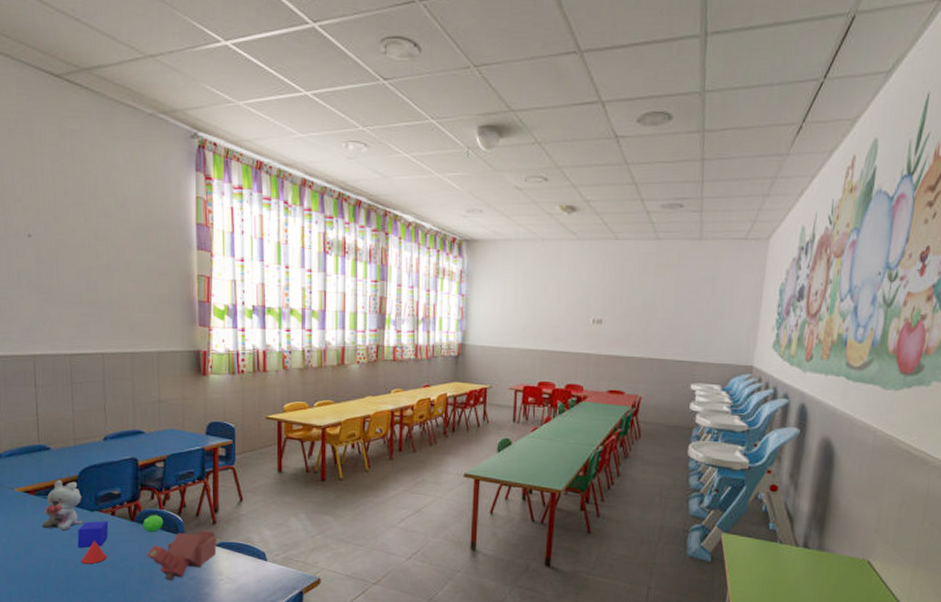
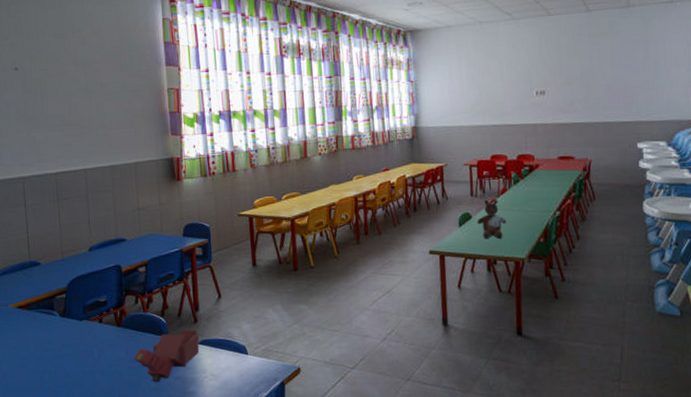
plush toy: present [42,479,83,531] -> none [35,292,73,342]
toy block set: present [77,515,164,564] -> none [68,319,148,373]
stuffed bear: none [516,427,548,468] -> present [477,199,507,239]

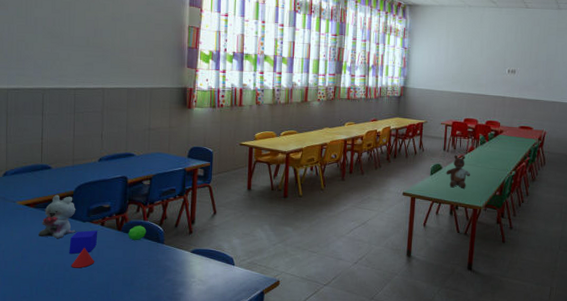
plush toy: none [35,292,73,342] -> present [39,194,76,239]
toy block set: none [68,319,148,373] -> present [69,225,147,268]
toy blocks: present [133,329,200,382] -> none [129,239,192,282]

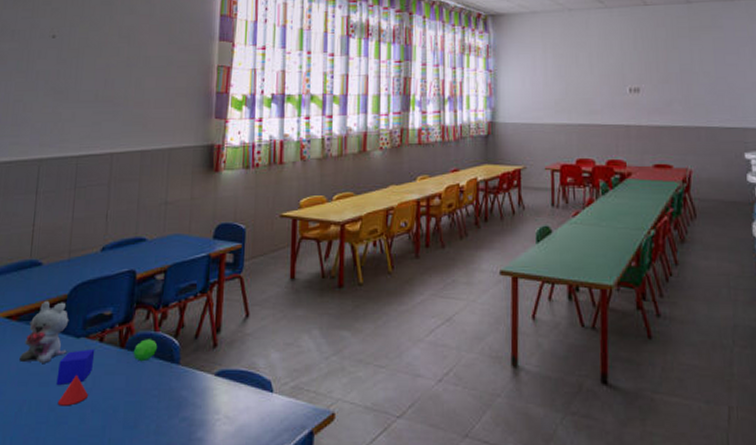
stuffed bear: present [446,155,471,189] -> none [557,211,593,260]

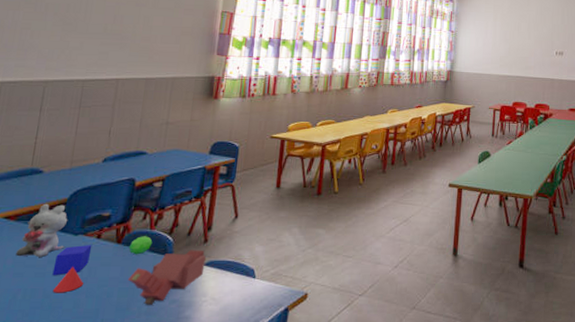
toy blocks: none [133,356,216,423] -> present [127,250,206,305]

